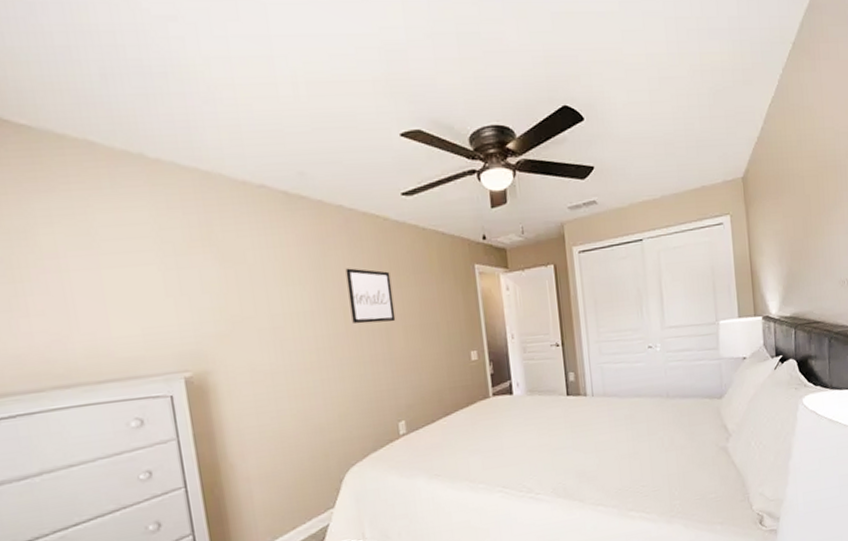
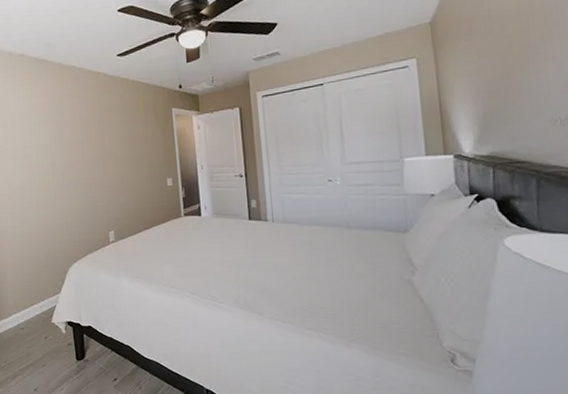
wall art: present [345,268,396,324] -> none [75,112,110,155]

